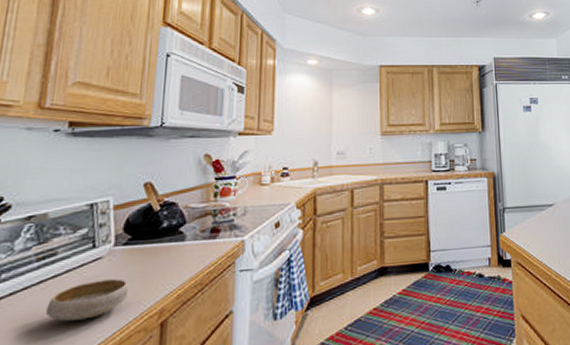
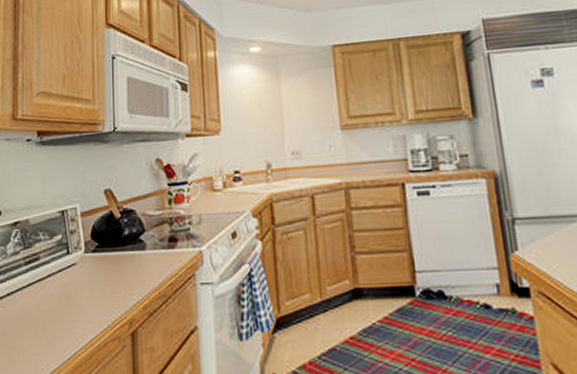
bowl: present [46,278,130,322] -> none [37,285,102,324]

